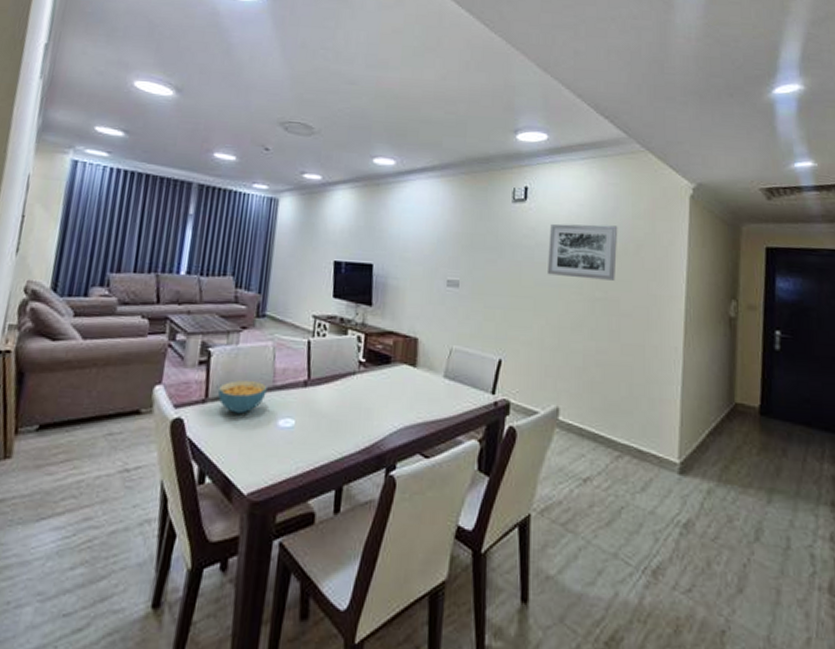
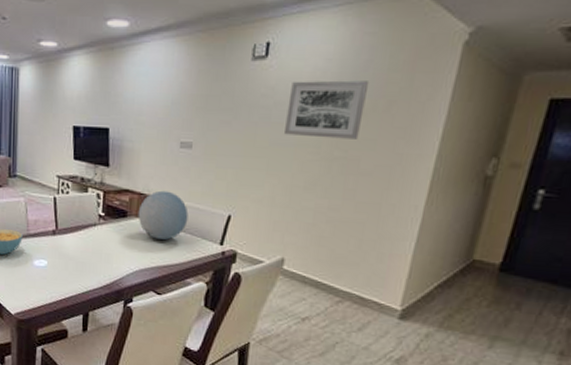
decorative orb: none [402,332,457,389] -> present [138,190,189,240]

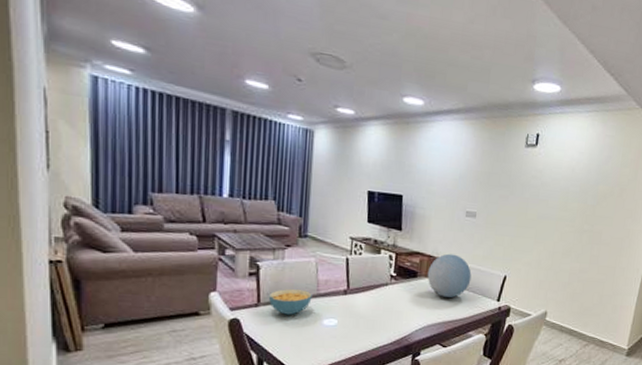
wall art: present [285,80,370,139] -> none [549,168,609,217]

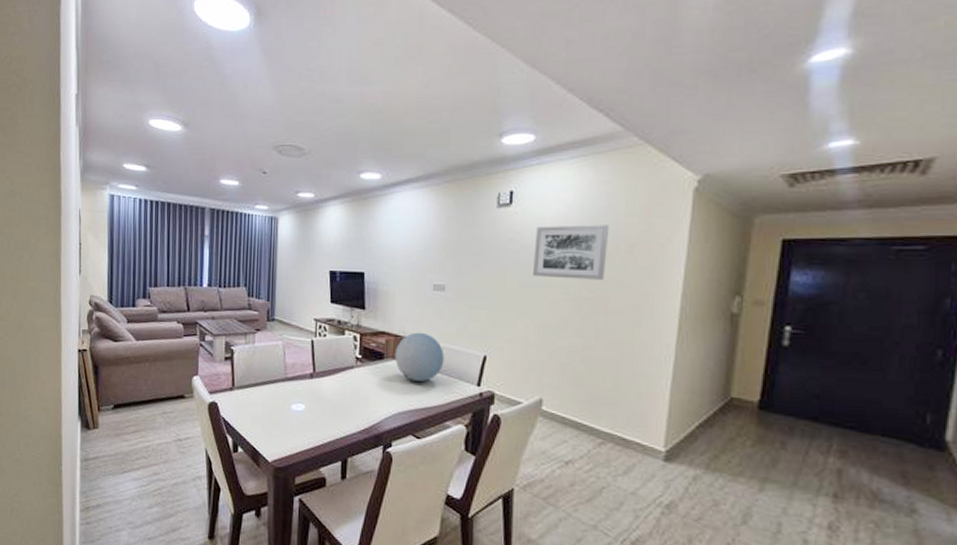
cereal bowl: present [268,288,312,315] -> none [241,372,280,399]
wall art: none [549,168,609,217] -> present [533,225,610,280]

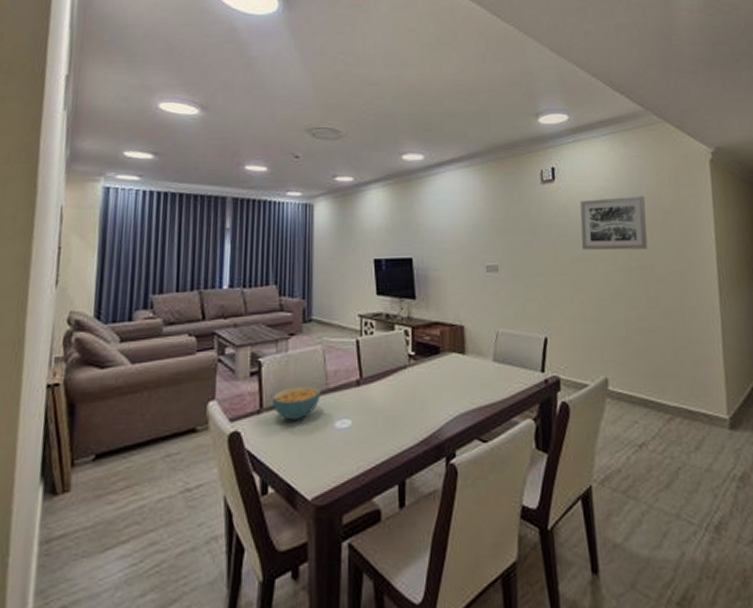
cereal bowl: none [241,372,280,399] -> present [271,385,321,420]
decorative orb: present [394,332,444,382] -> none [451,319,505,375]

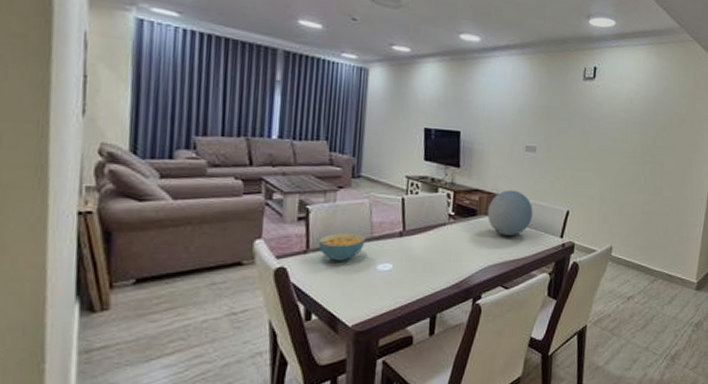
decorative orb: none [451,319,505,375] -> present [487,190,533,236]
wall art: present [580,196,648,251] -> none [609,99,667,148]

